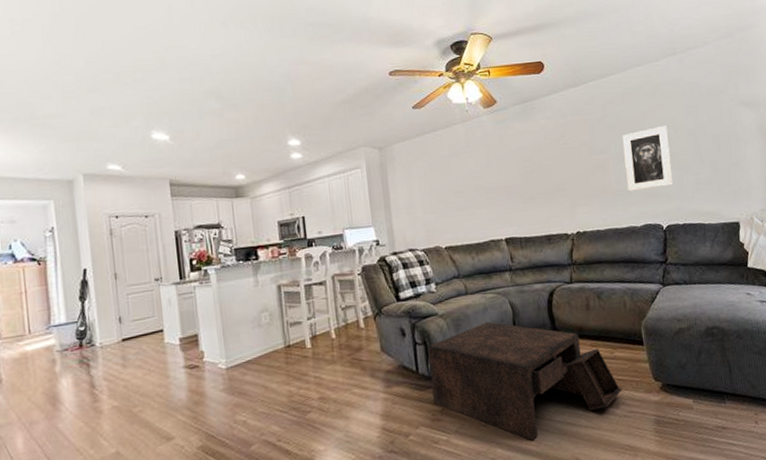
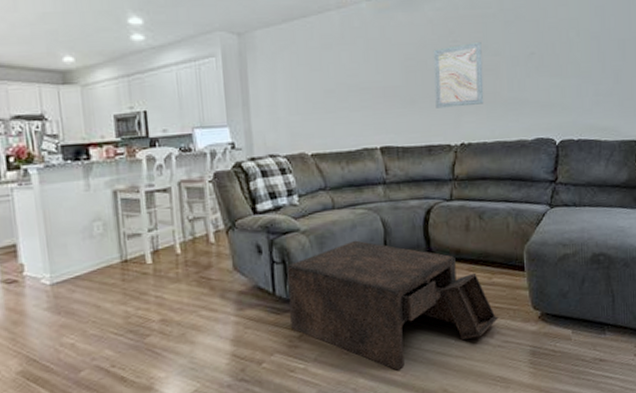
wall art: none [546,143,595,202] -> present [433,42,484,108]
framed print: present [622,126,673,192] -> none [518,27,571,100]

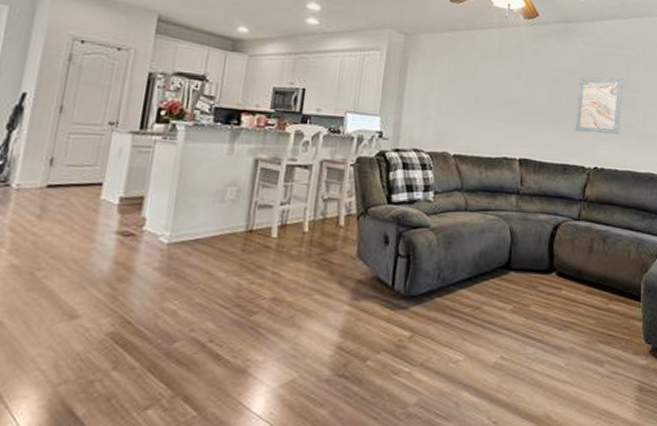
coffee table: present [287,240,499,371] -> none [403,245,611,388]

